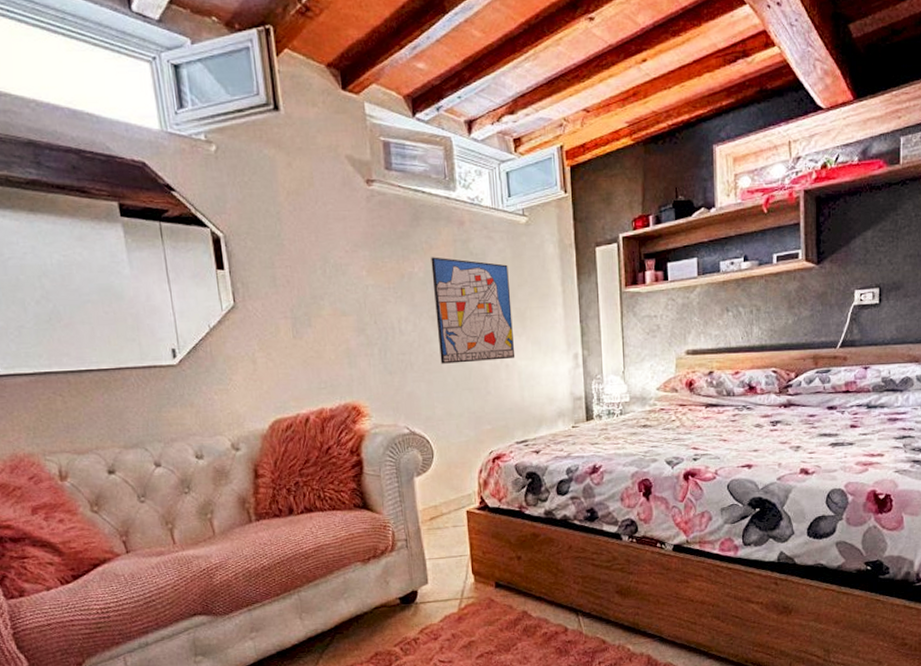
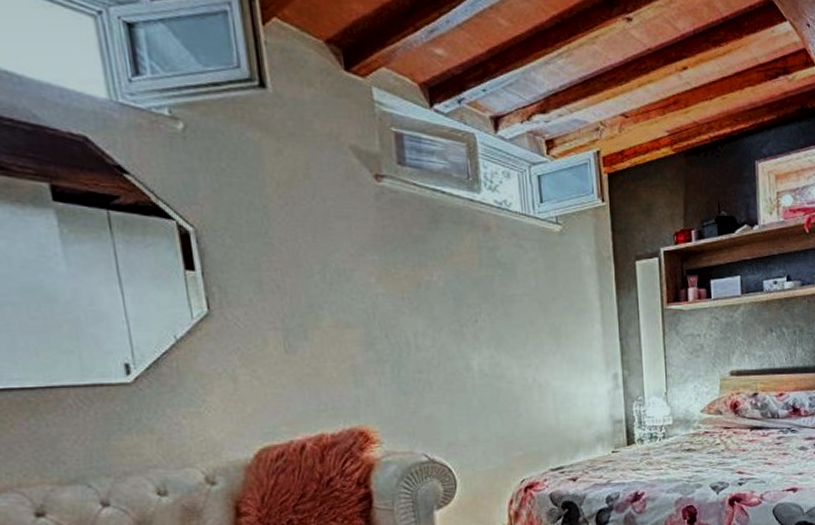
wall art: present [431,257,516,364] -> none [452,264,549,384]

